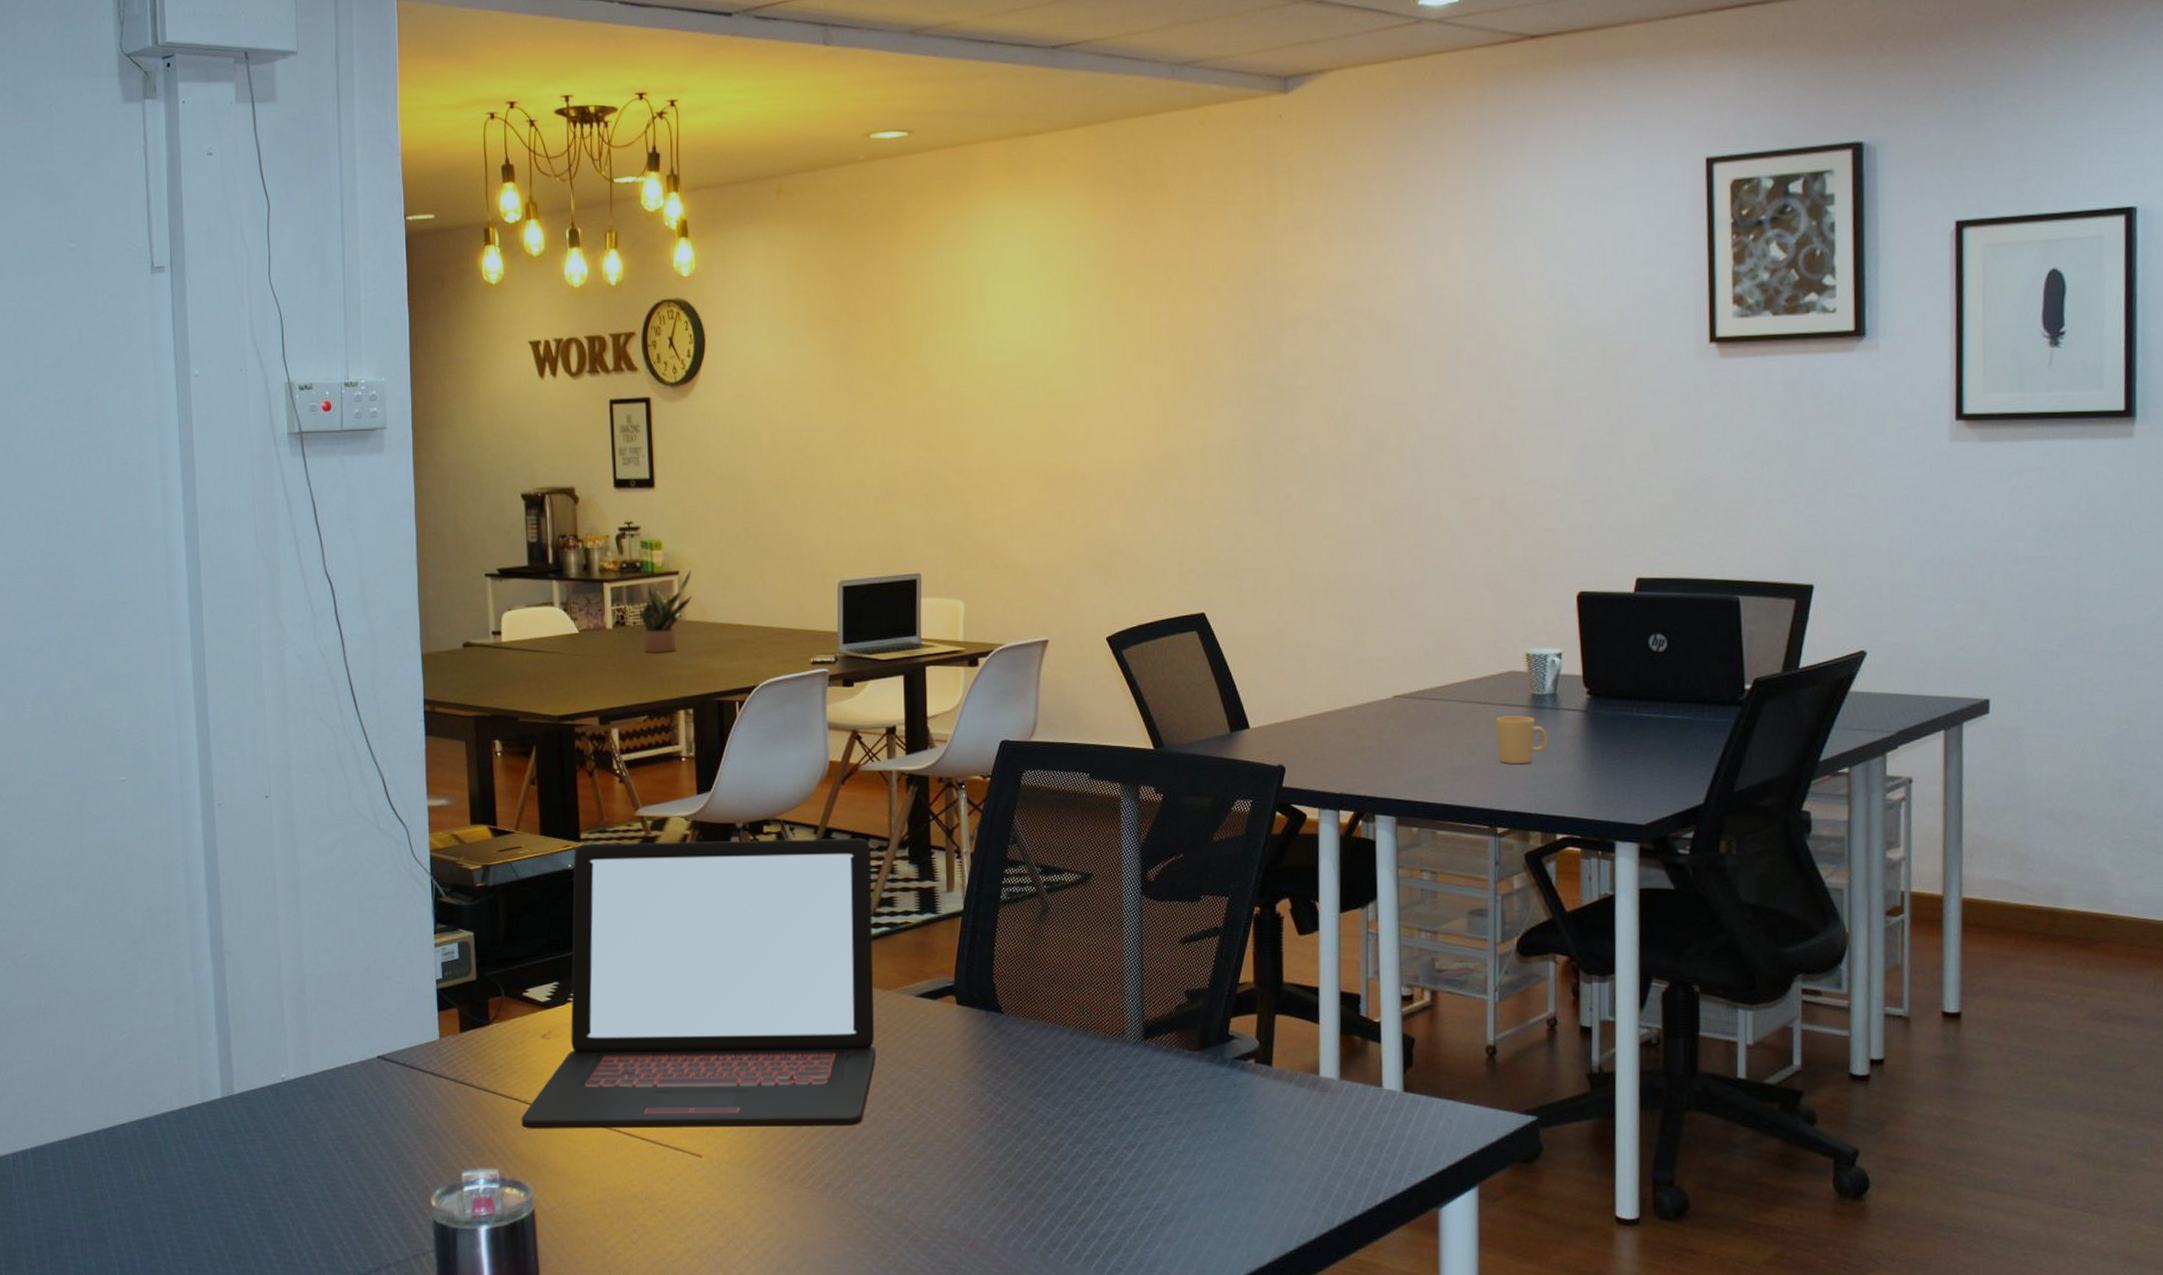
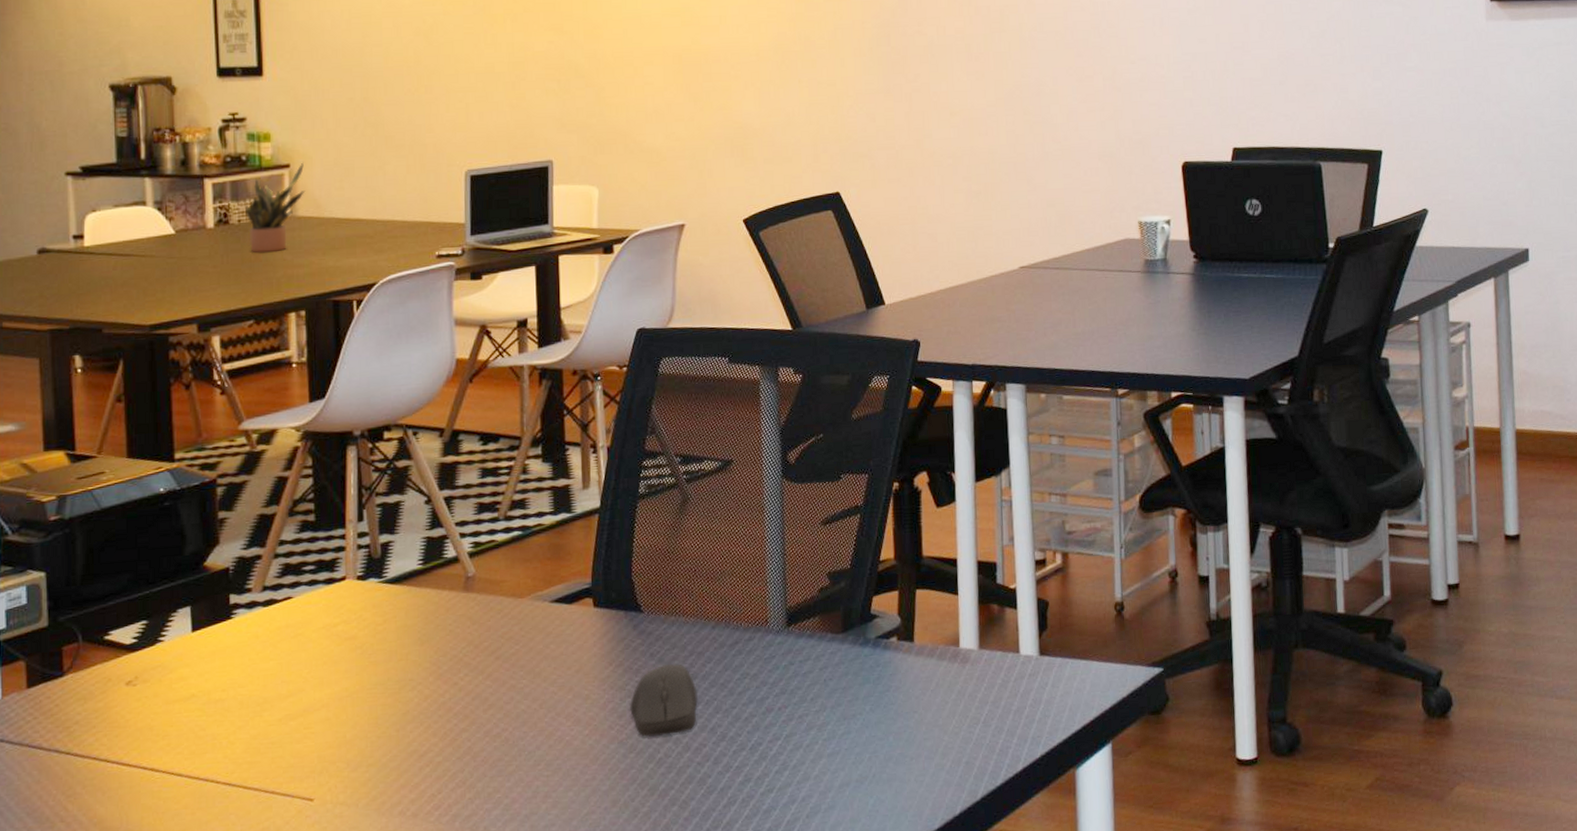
laptop: present [521,838,877,1129] -> none [100,438,509,791]
computer mouse: none [990,1064,1055,1131] -> present [630,663,698,737]
mug: present [1495,715,1549,765] -> none [1113,281,1162,328]

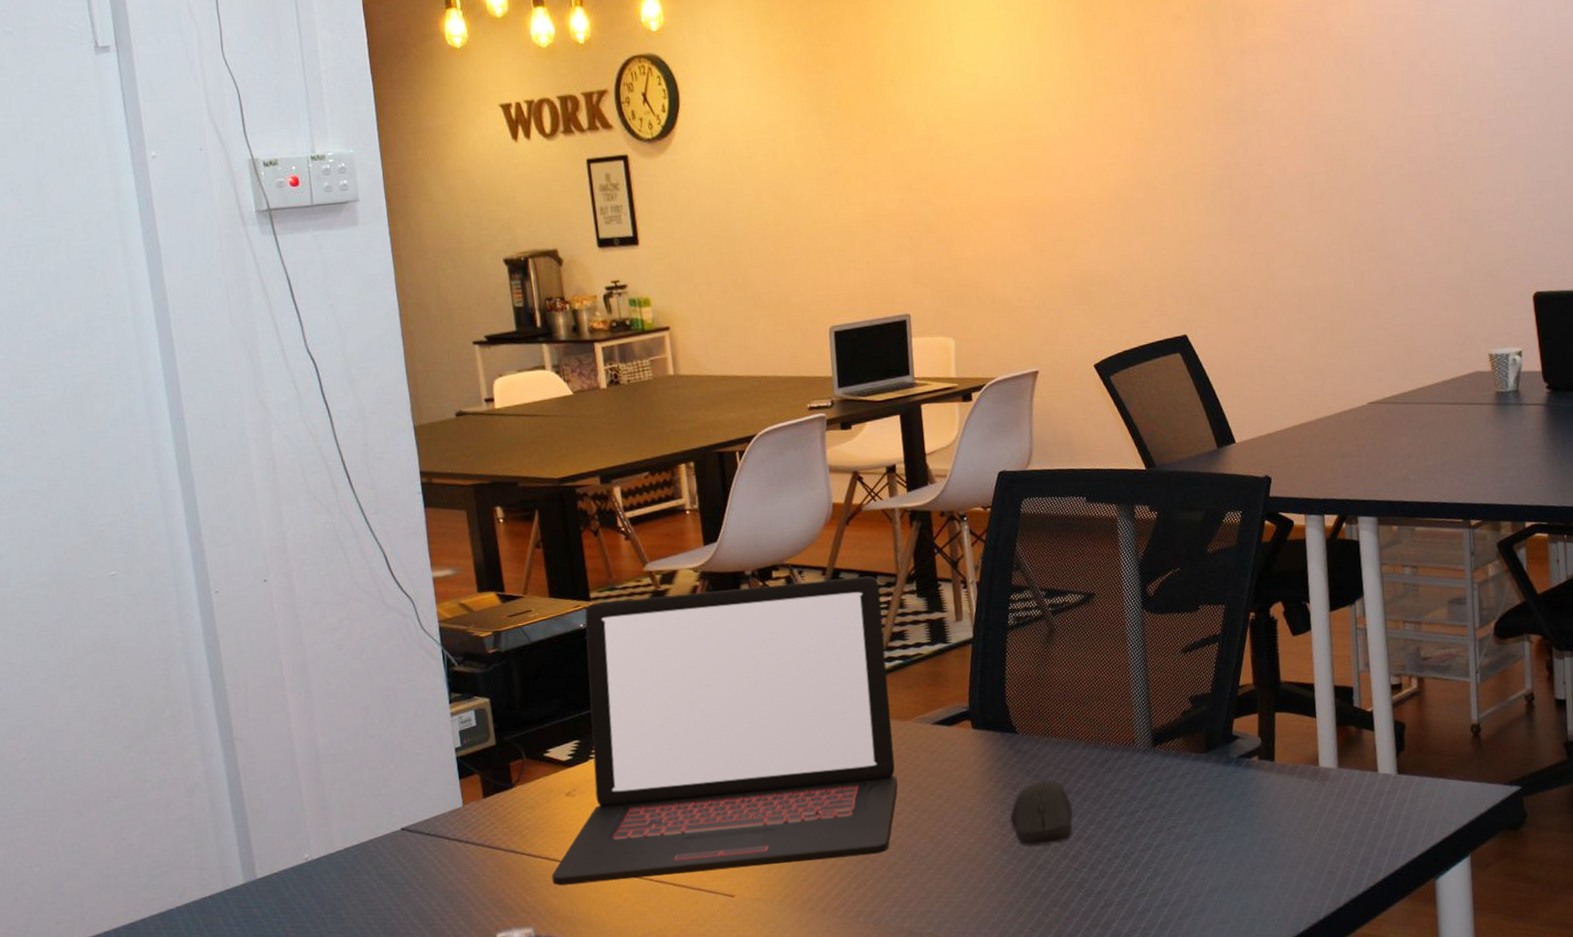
laptop: none [100,438,509,791] -> present [552,576,898,886]
potted plant: present [245,162,306,254] -> none [633,324,686,411]

